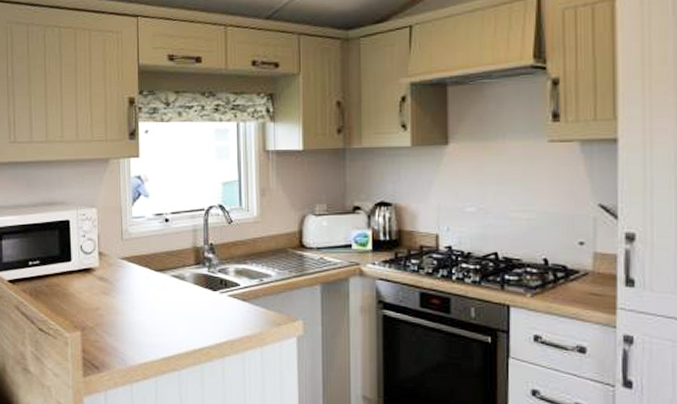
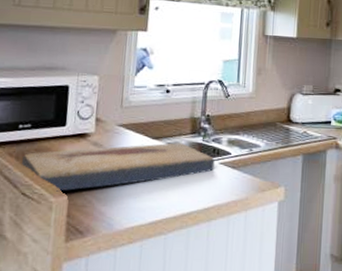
fish fossil: none [36,275,223,327] -> present [22,143,215,192]

